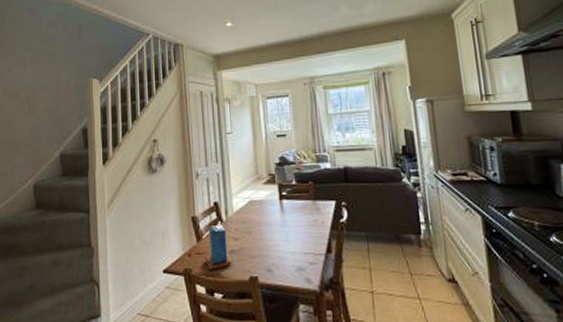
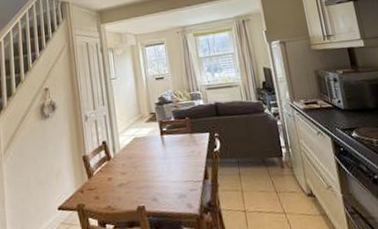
candle: present [205,221,232,270] -> none [96,158,121,204]

